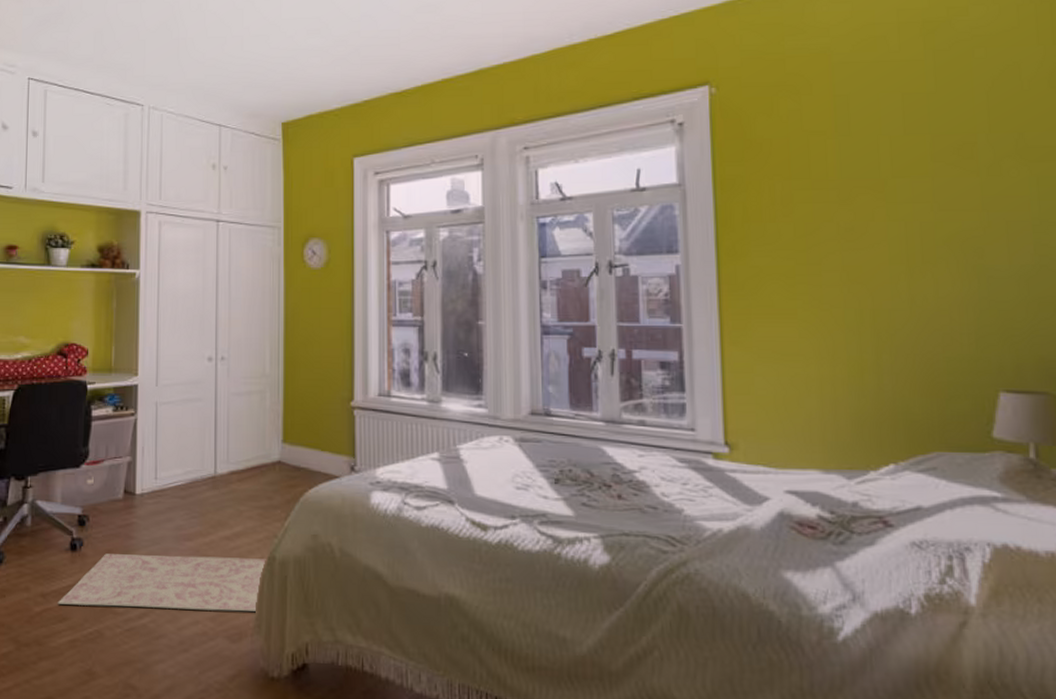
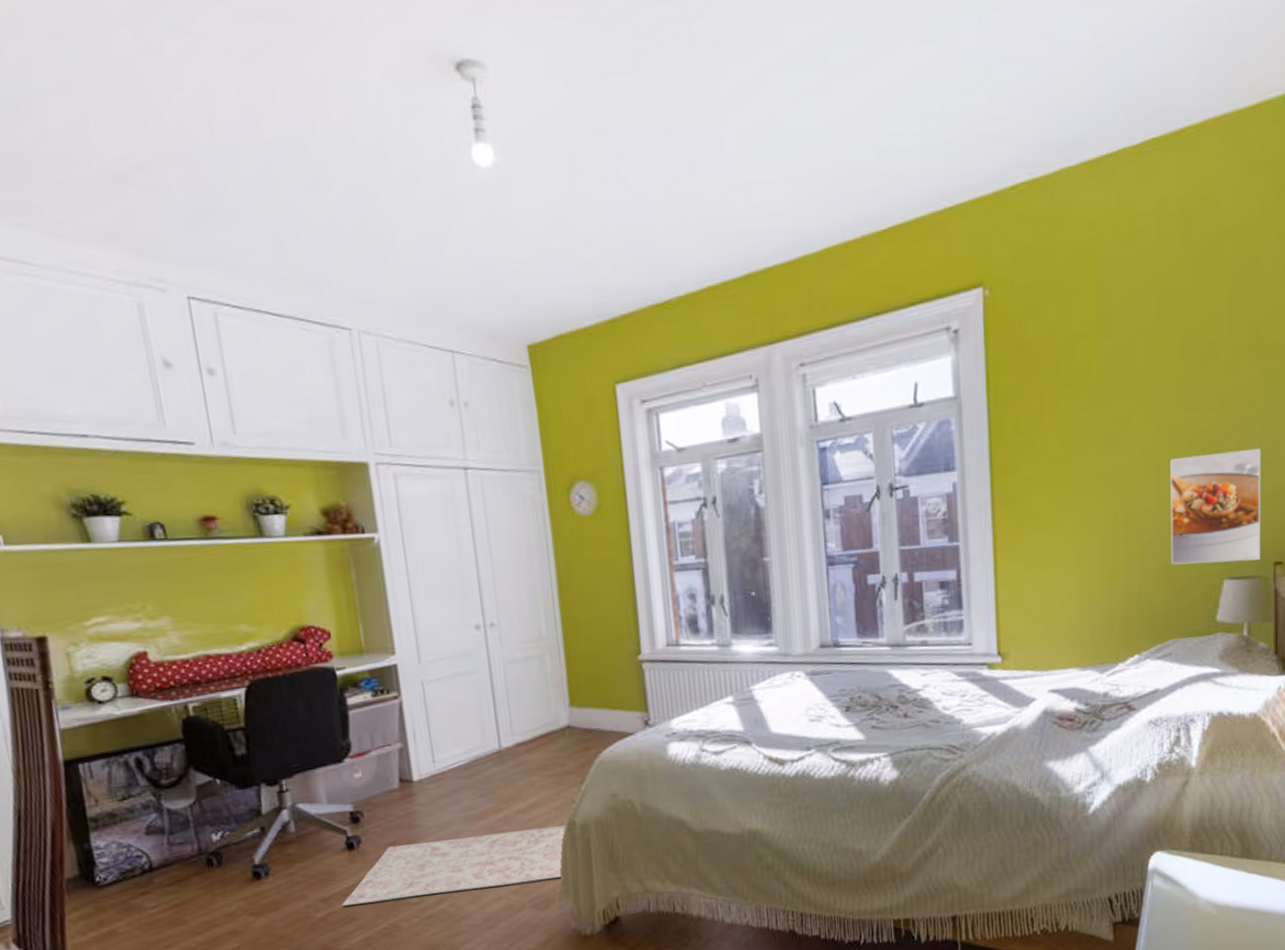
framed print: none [924,253,1046,374] -> present [1171,448,1261,565]

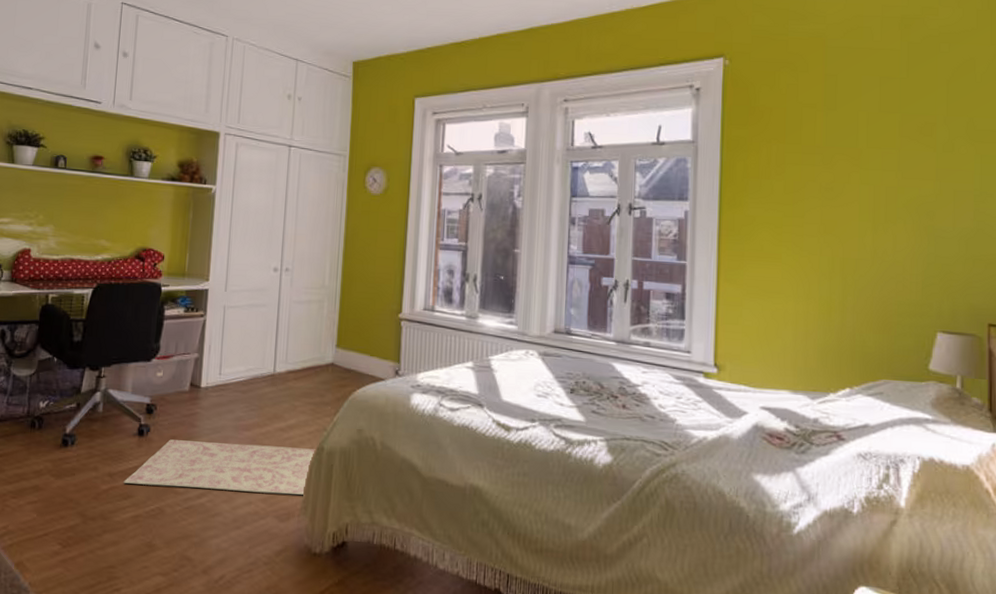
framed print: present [1171,448,1261,565] -> none [885,217,976,319]

